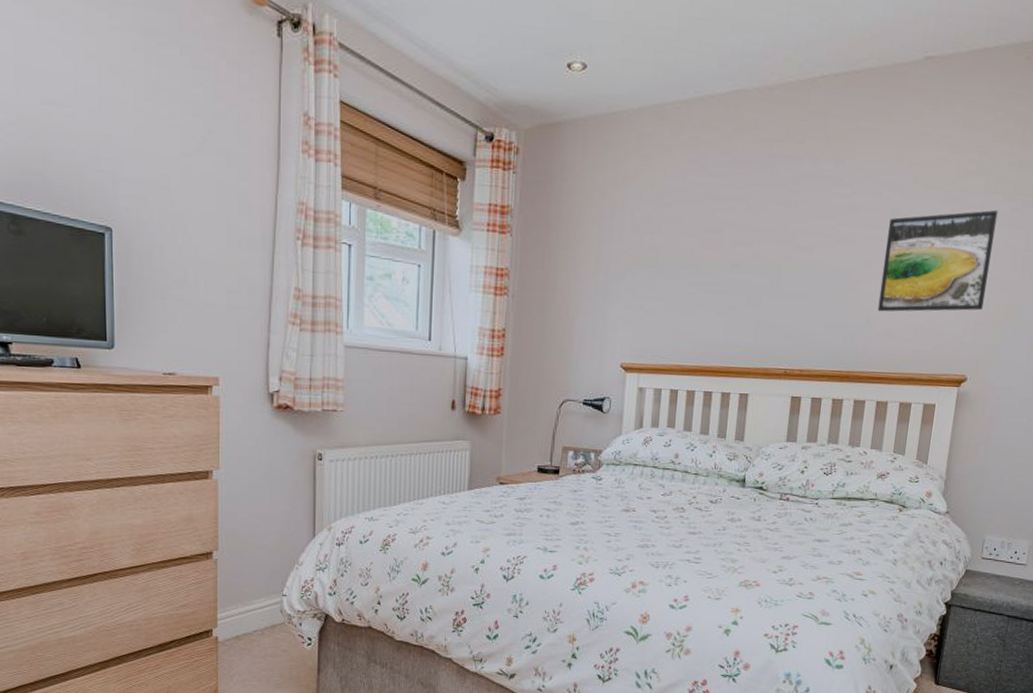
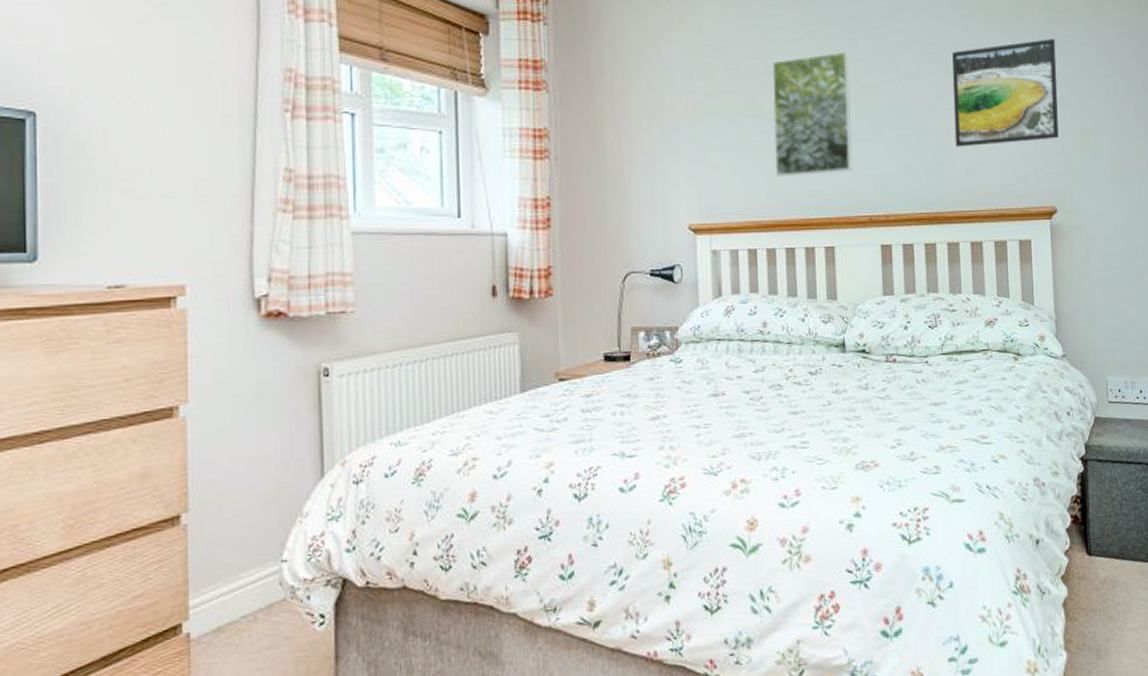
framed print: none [704,212,787,328] -> present [772,51,852,177]

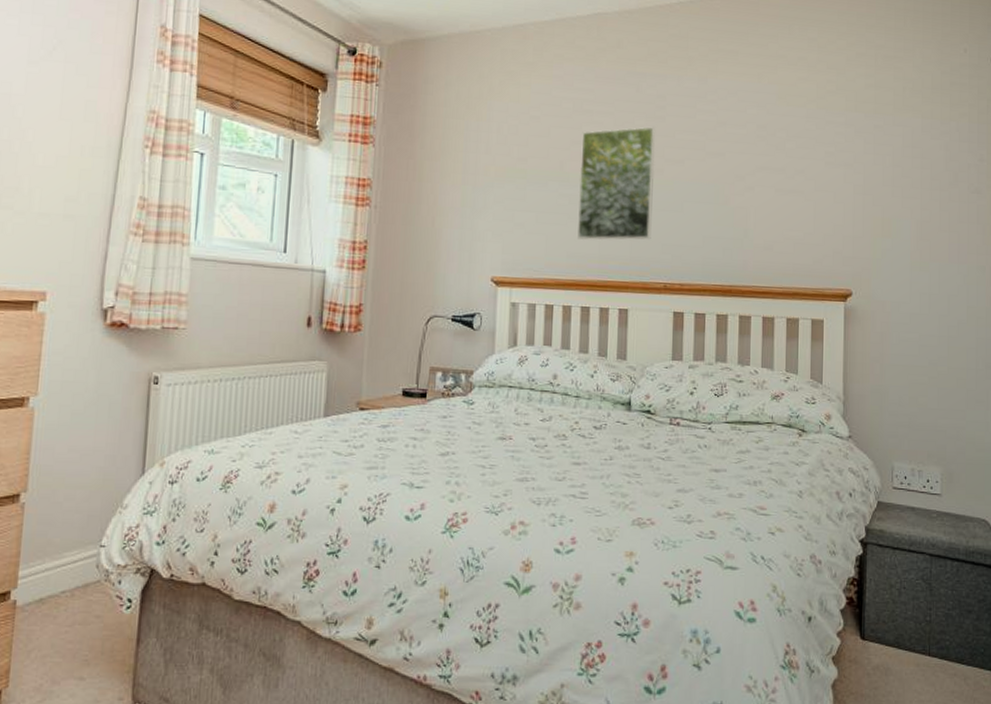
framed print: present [952,38,1059,147] -> none [754,127,862,225]

